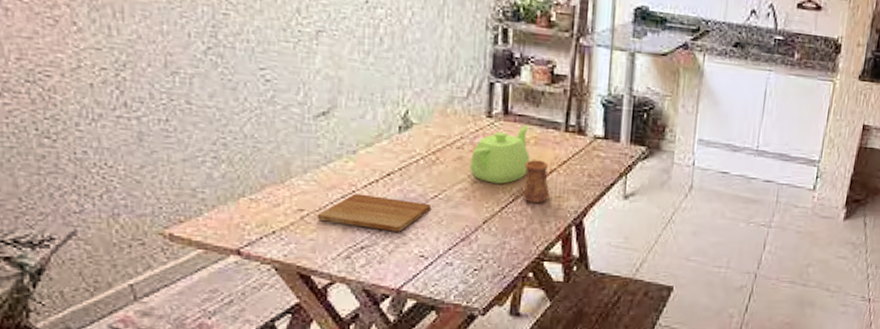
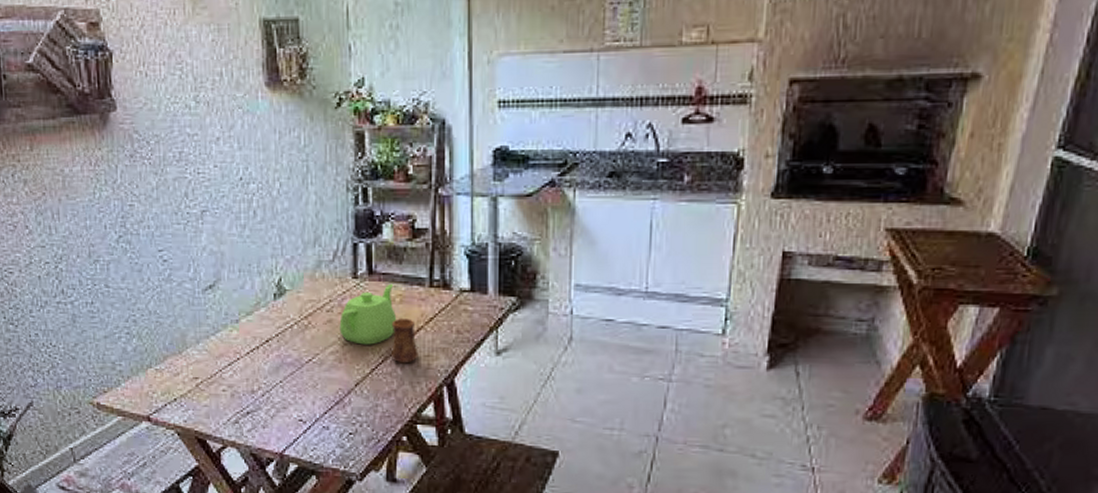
cutting board: present [317,193,432,232] -> none [209,361,307,397]

